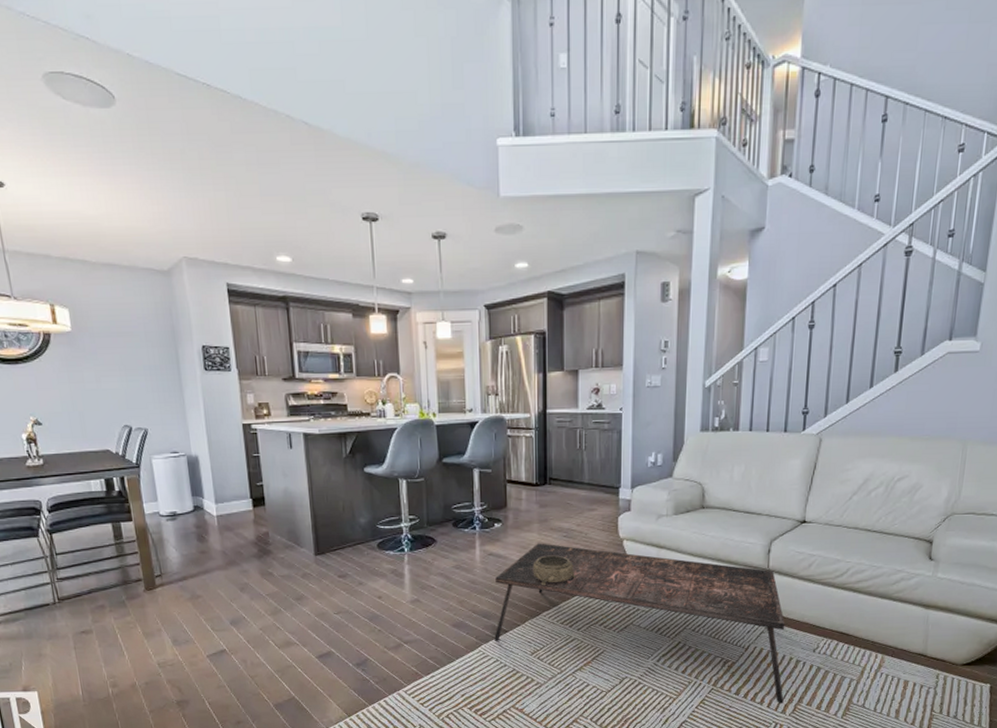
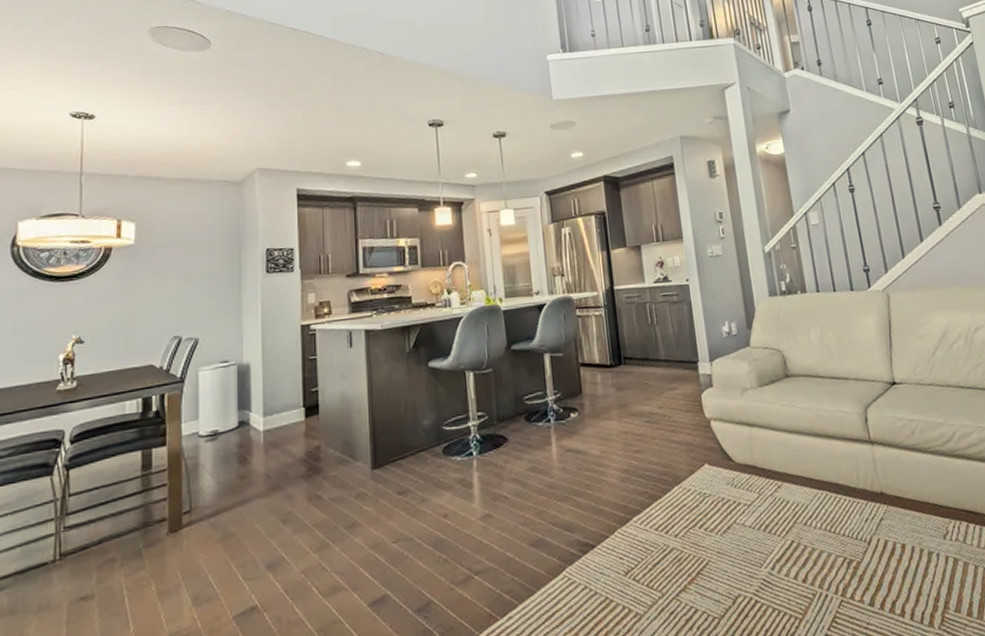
coffee table: present [494,543,785,703] -> none [576,431,928,613]
decorative bowl: present [533,555,576,586] -> none [616,444,665,484]

